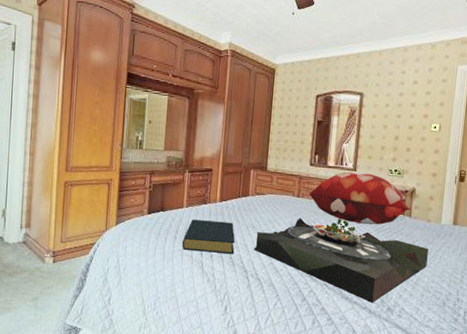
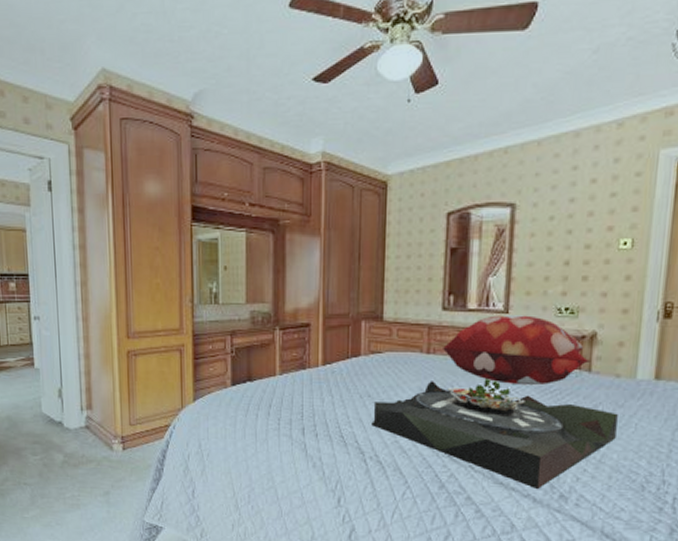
hardback book: present [182,219,235,254] -> none [278,390,346,431]

